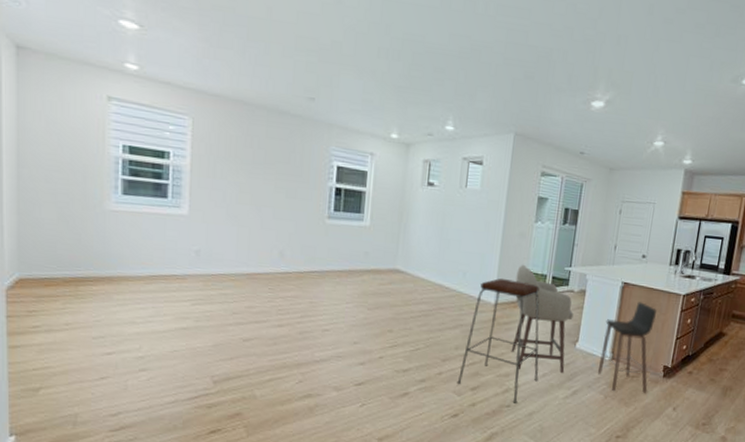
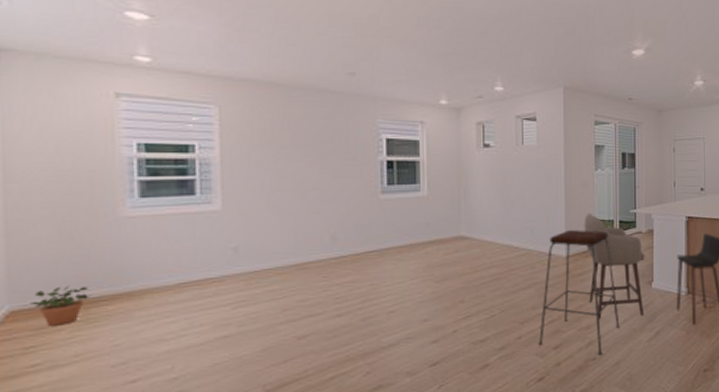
potted plant: none [34,263,81,297] -> present [30,286,92,326]

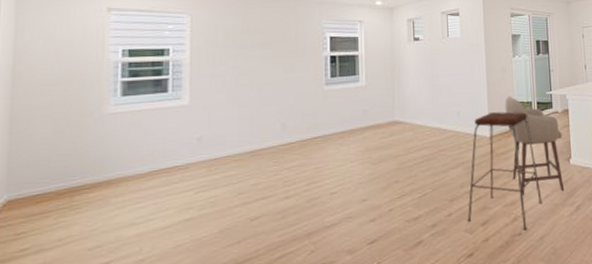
potted plant: present [30,286,92,326] -> none [24,176,77,213]

